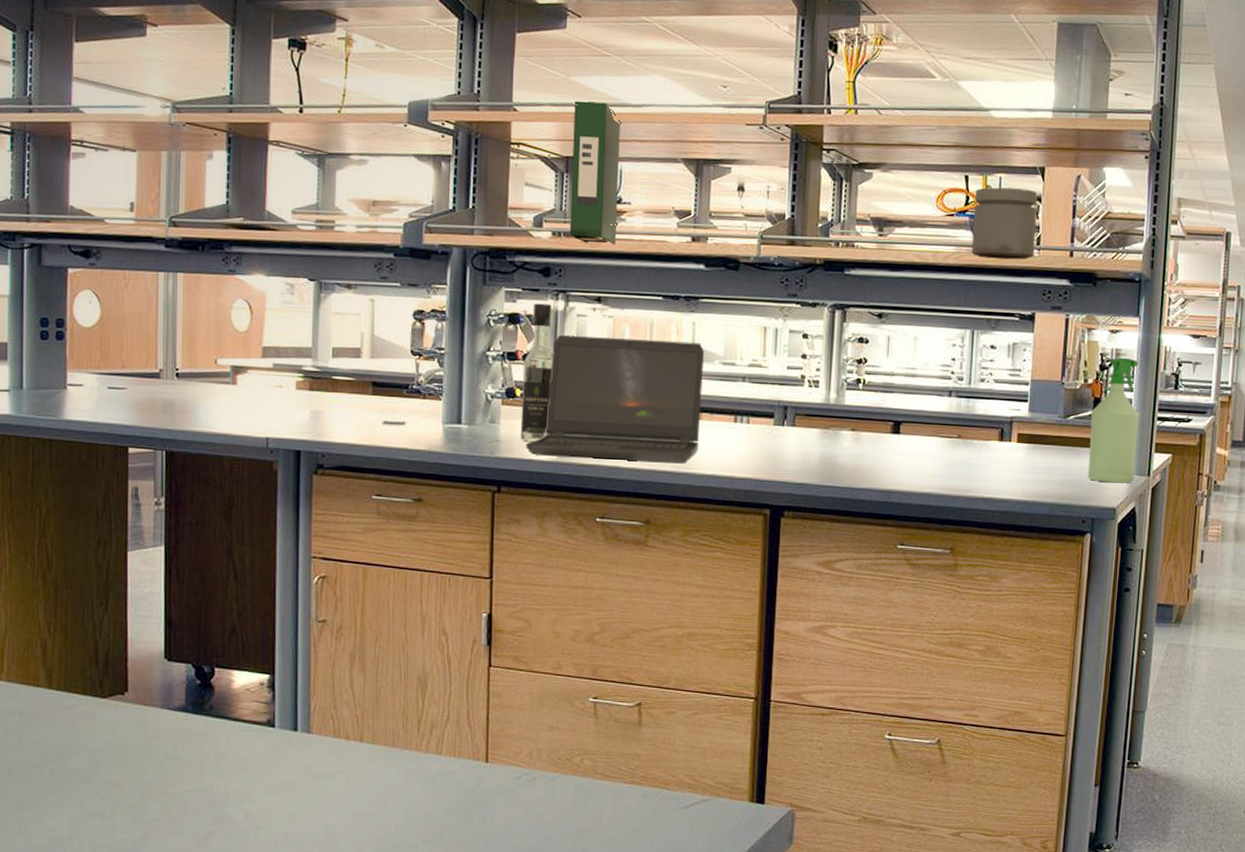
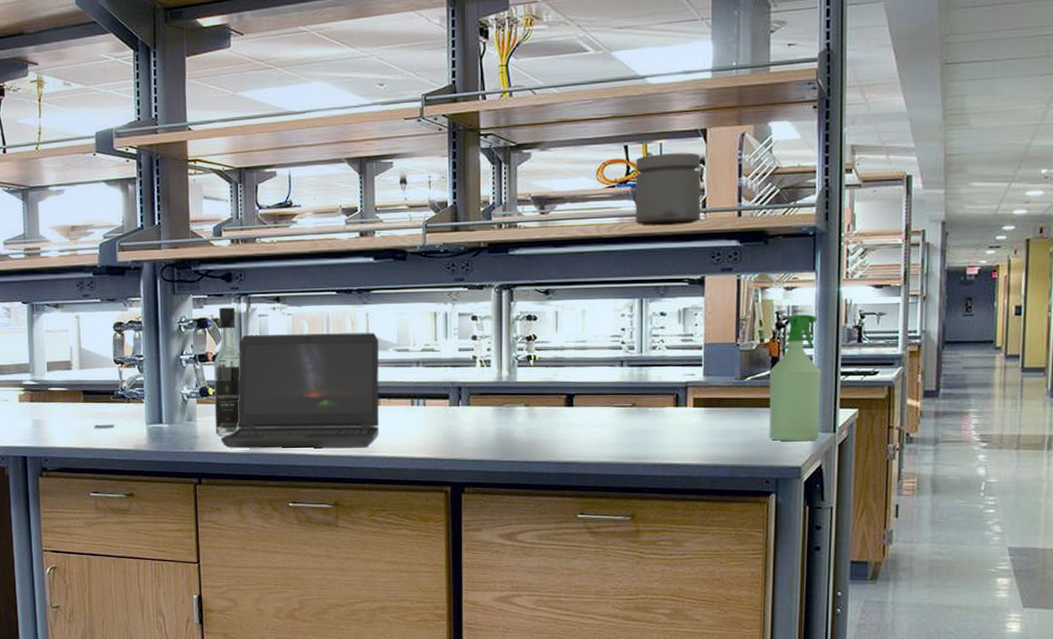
binder: present [569,100,621,245] -> none [243,113,289,248]

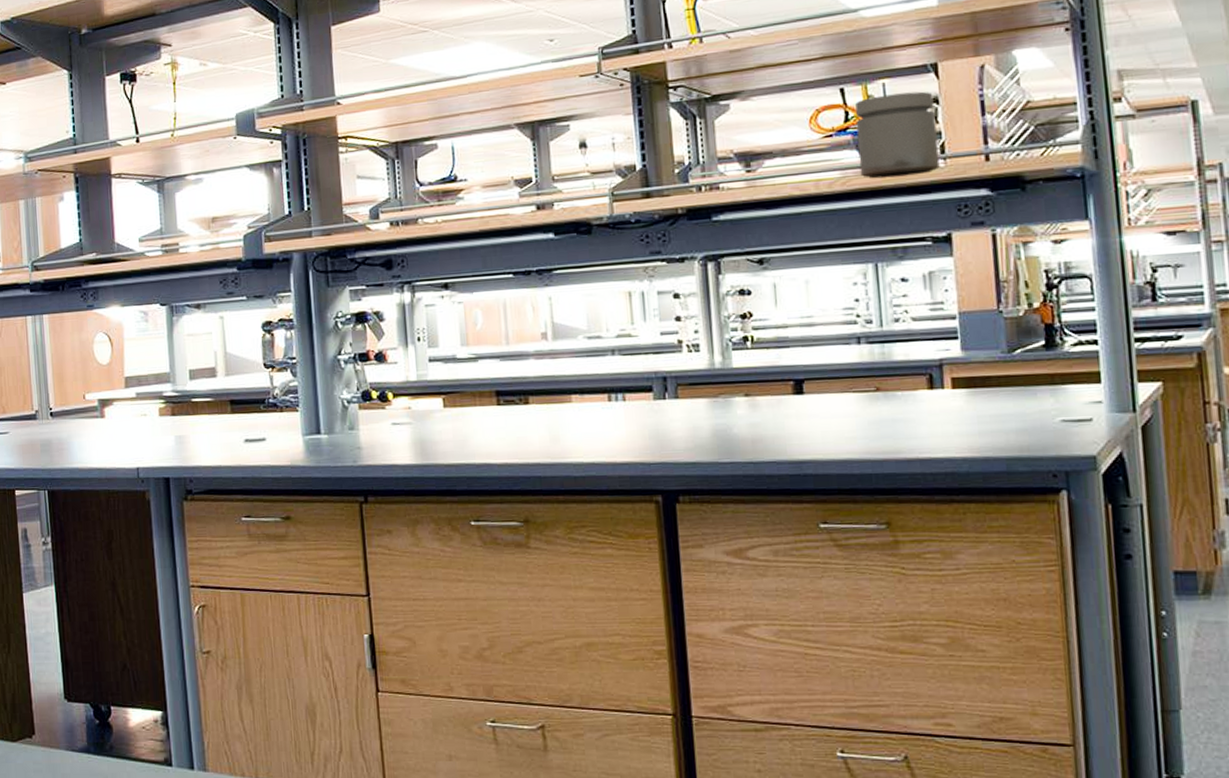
bottle: present [213,307,244,437] -> none [375,297,415,447]
laptop computer: present [221,332,379,449] -> none [388,318,572,461]
spray bottle: present [769,314,822,442] -> none [1043,271,1116,426]

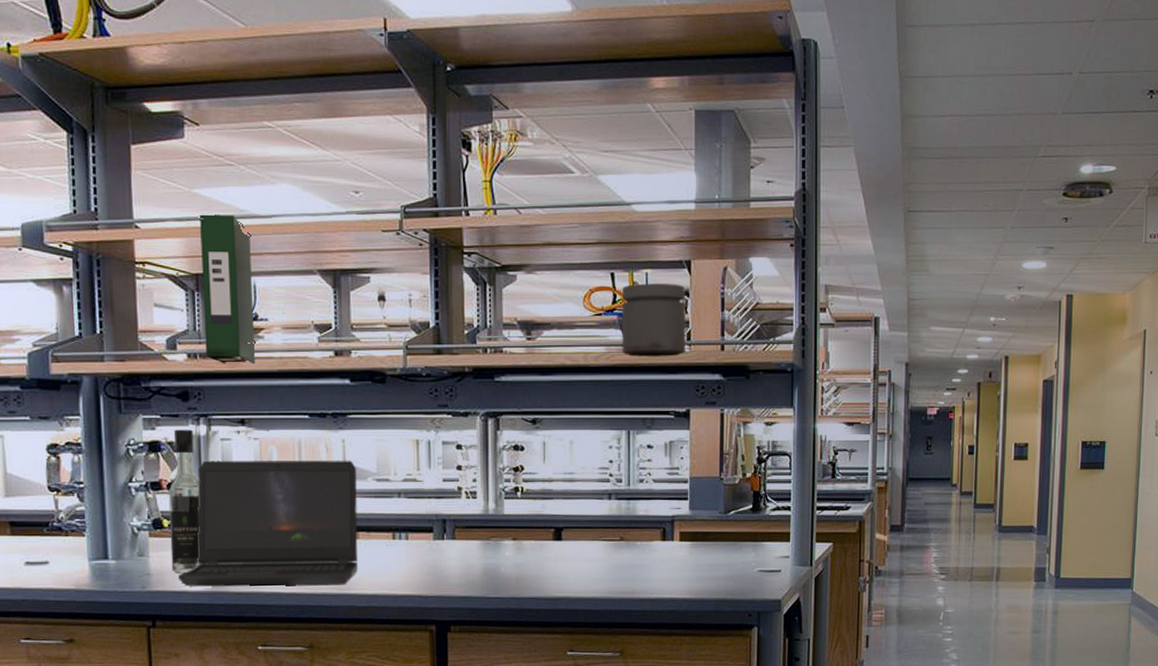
bottle: none [375,297,415,447] -> present [168,429,206,574]
laptop computer: none [388,318,572,461] -> present [178,460,358,587]
binder: none [397,80,456,229] -> present [200,214,255,365]

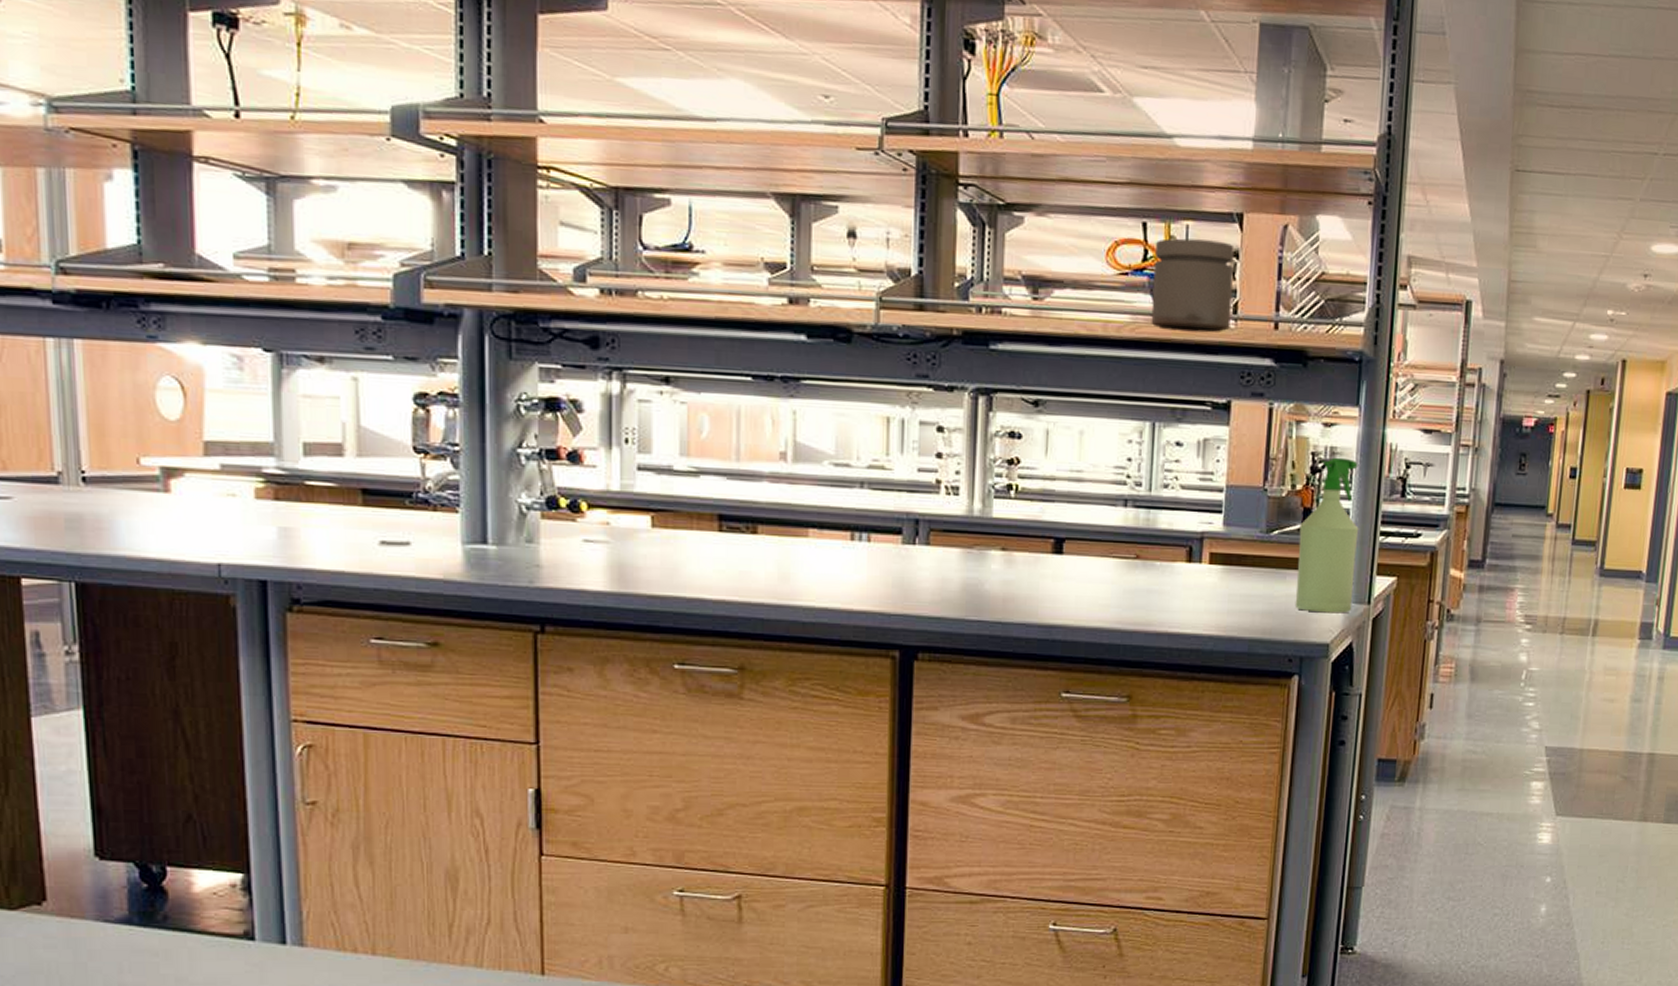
bottle: present [168,429,206,574] -> none [568,384,612,568]
laptop computer: present [178,460,358,587] -> none [577,427,810,594]
binder: present [200,214,255,365] -> none [623,110,687,308]
spray bottle: none [751,449,799,575] -> present [1295,457,1359,614]

